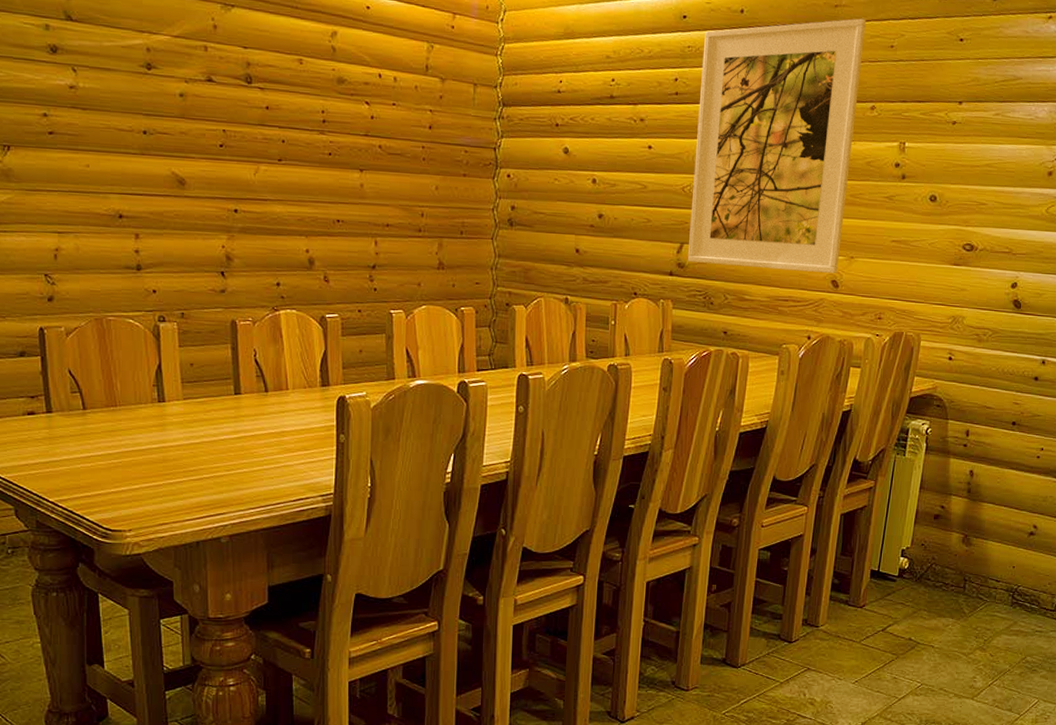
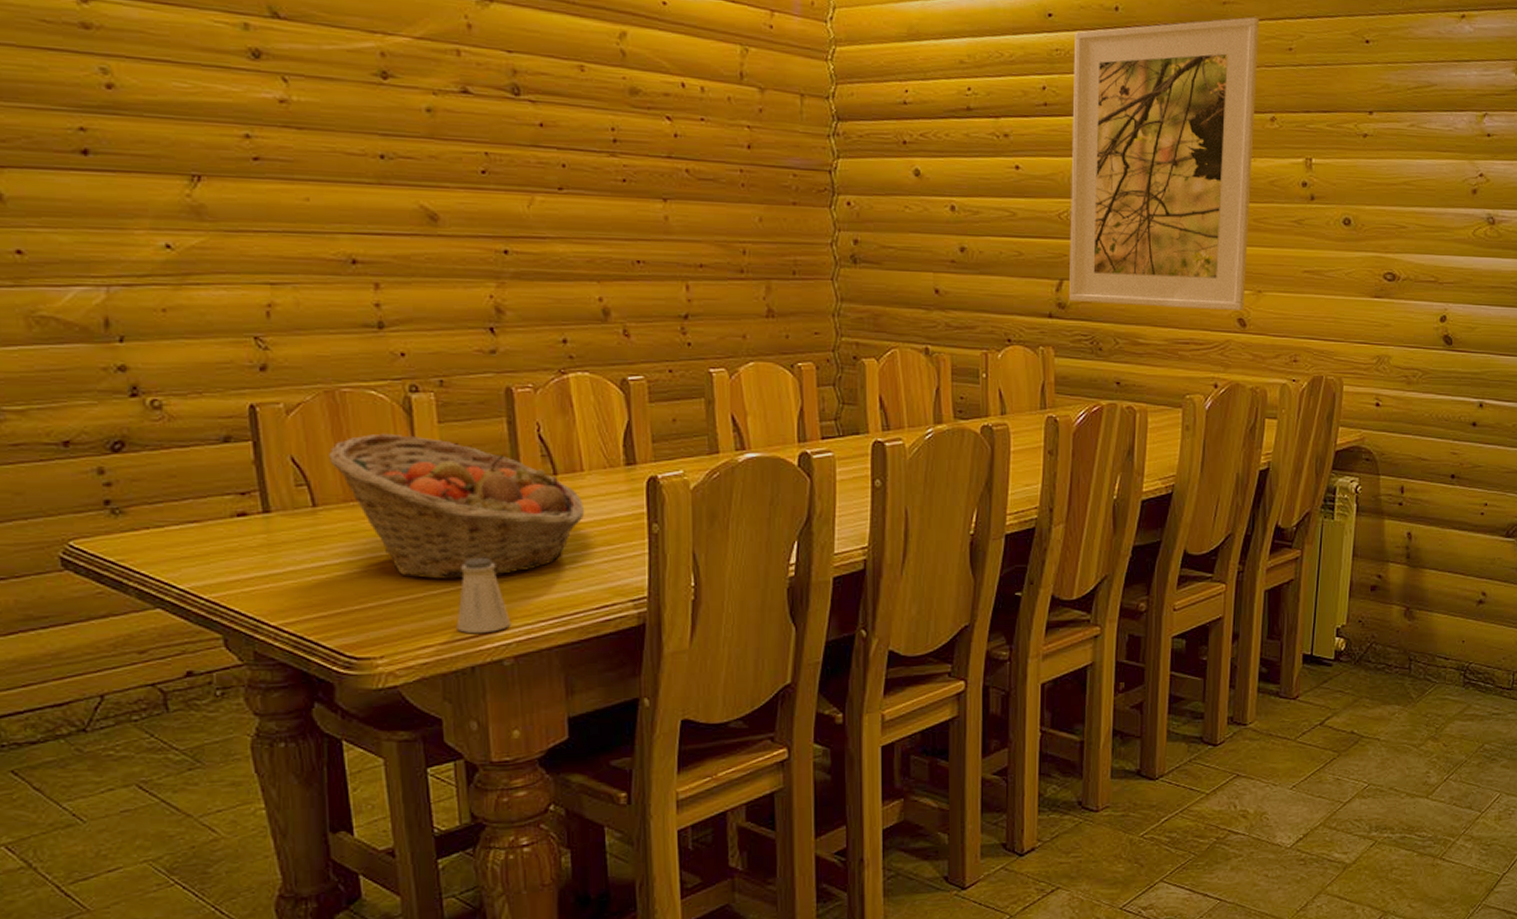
fruit basket: none [97,353,288,472] -> present [329,433,585,579]
saltshaker: none [187,456,228,515] -> present [456,559,511,633]

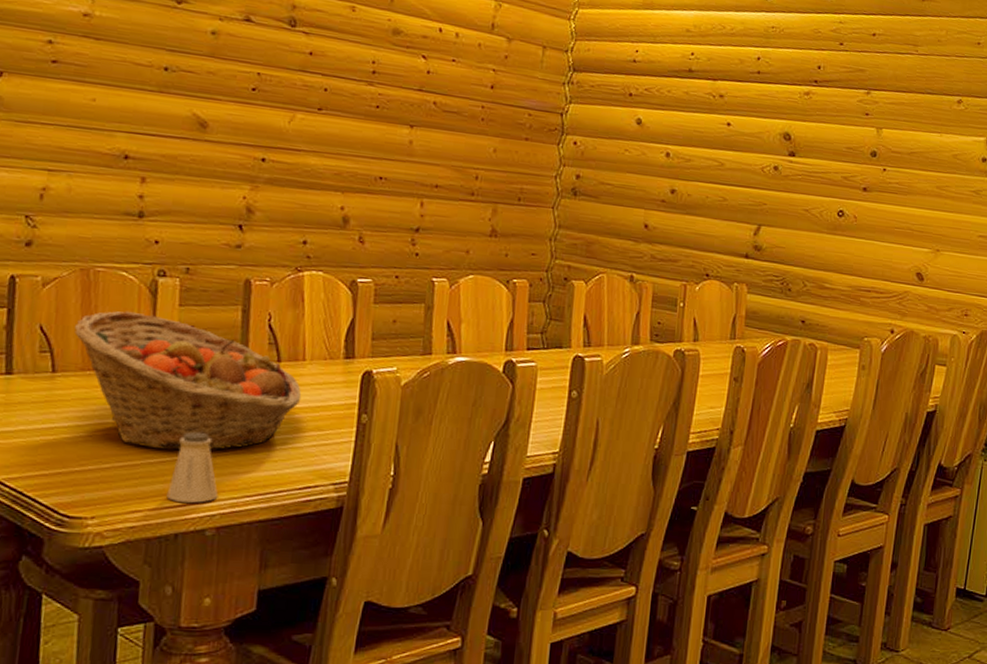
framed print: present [1070,17,1260,311] -> none [765,13,954,267]

